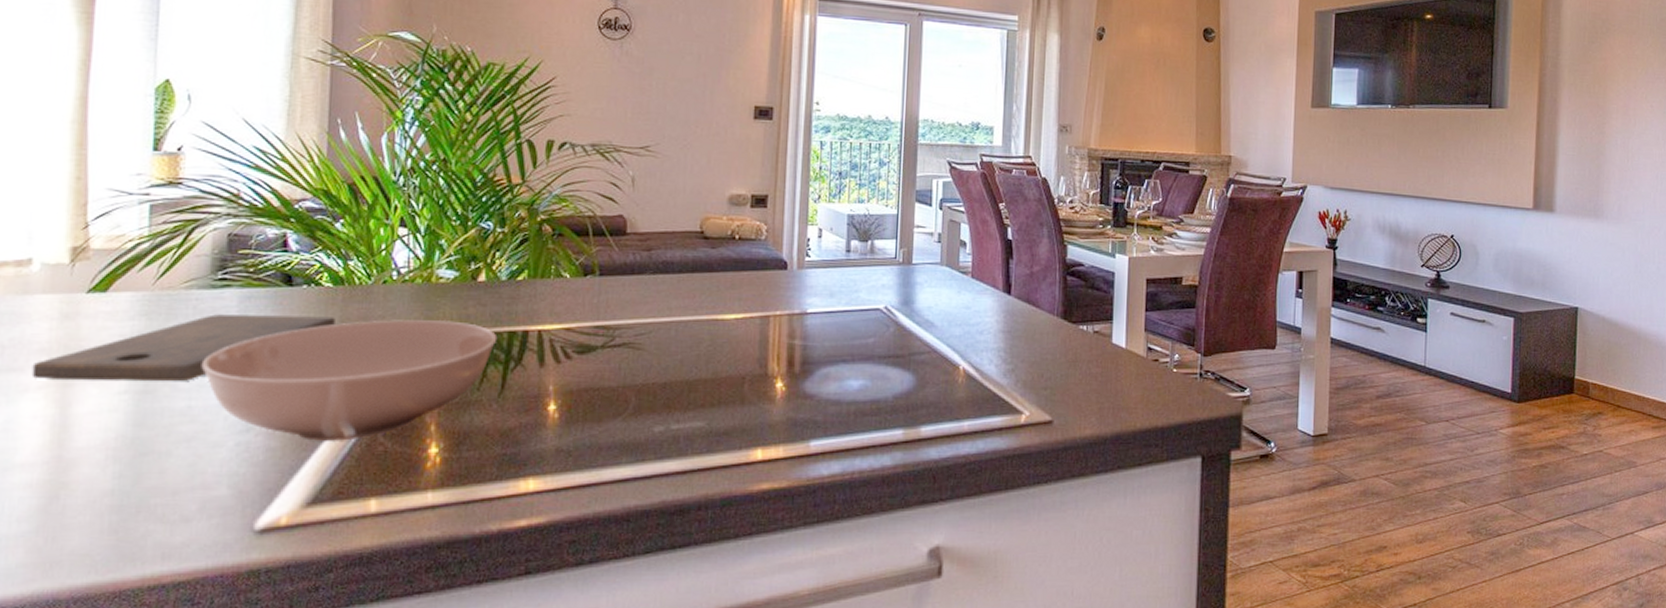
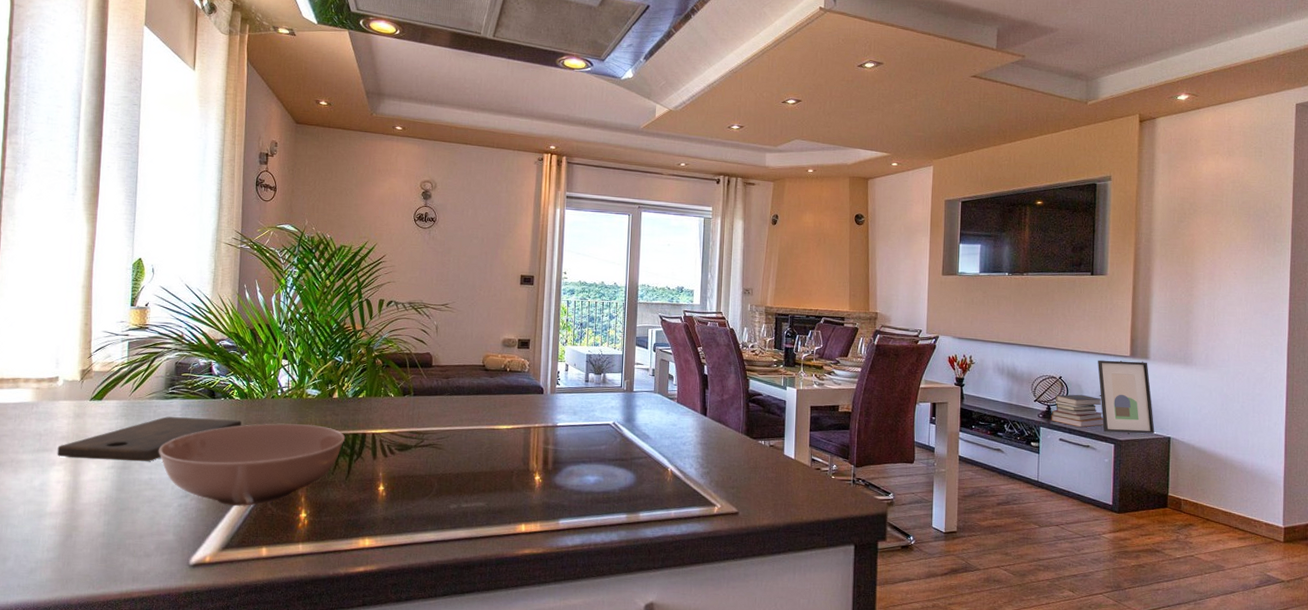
books: none [1441,256,1502,298] -> present [1051,394,1104,428]
picture frame: none [1495,213,1560,305] -> present [1098,360,1155,434]

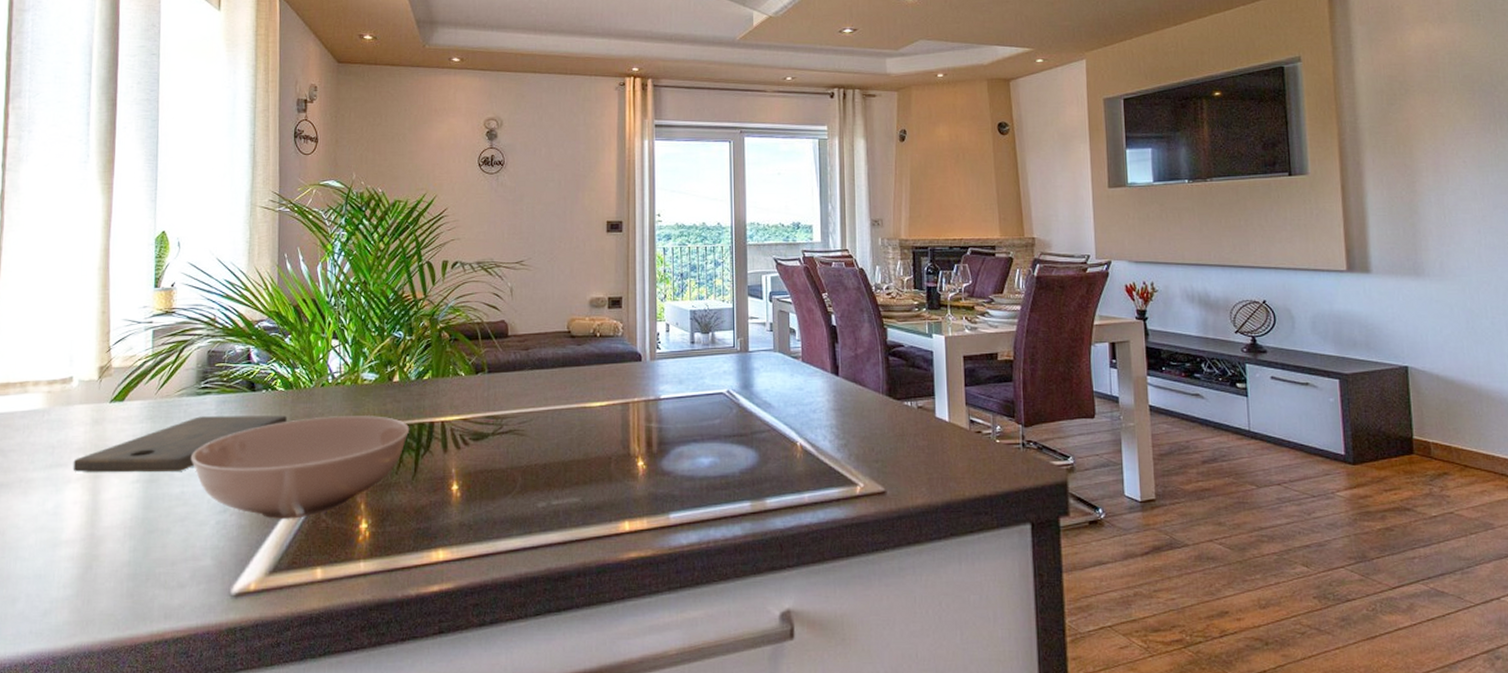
books: present [1051,394,1104,428] -> none [1257,320,1323,361]
picture frame: present [1098,360,1155,434] -> none [1308,275,1388,366]

